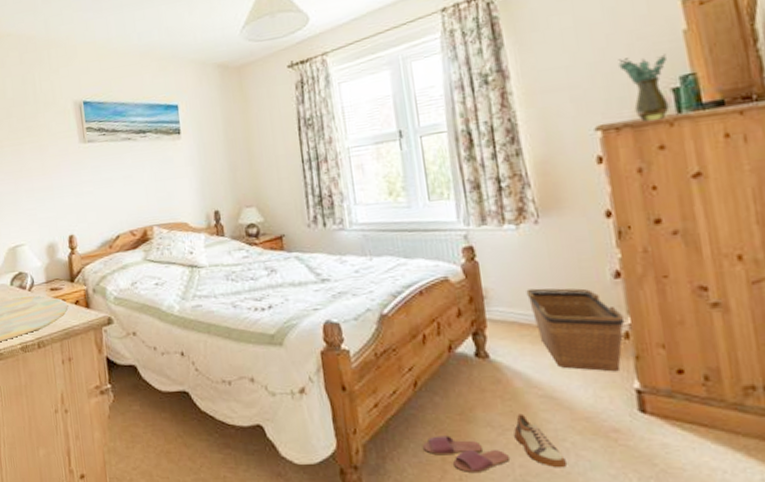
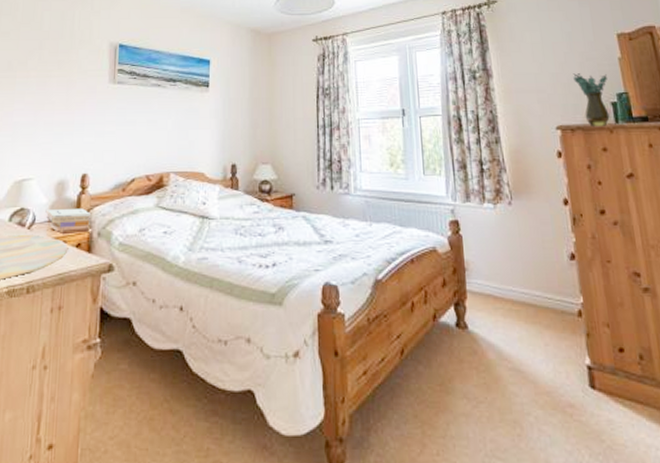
books: none [41,268,85,294] -> present [45,208,92,235]
slippers: present [423,435,511,472] -> none [406,407,483,447]
shoe: present [514,414,566,468] -> none [486,386,530,443]
bicycle basket: present [526,288,625,372] -> none [500,264,579,348]

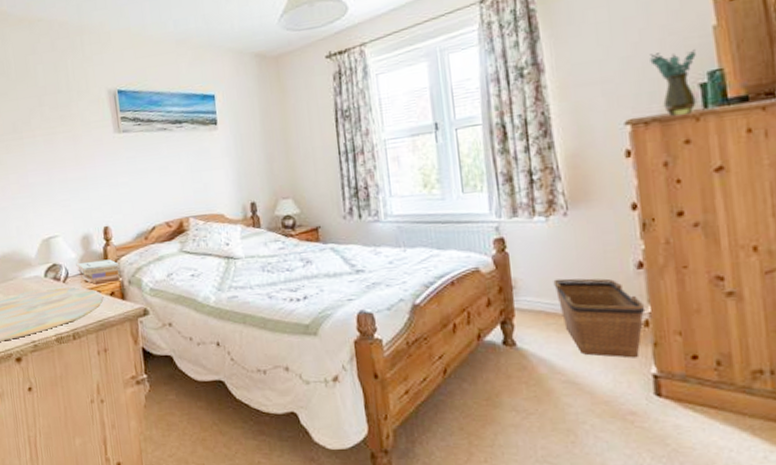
bicycle basket: none [500,264,579,348] -> present [553,278,646,358]

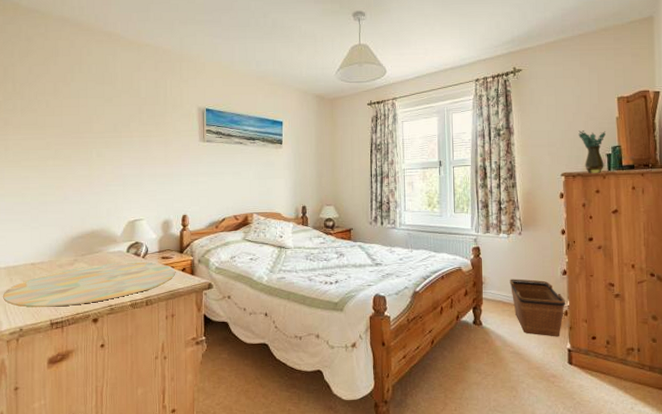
books: present [76,259,120,286] -> none [155,241,192,262]

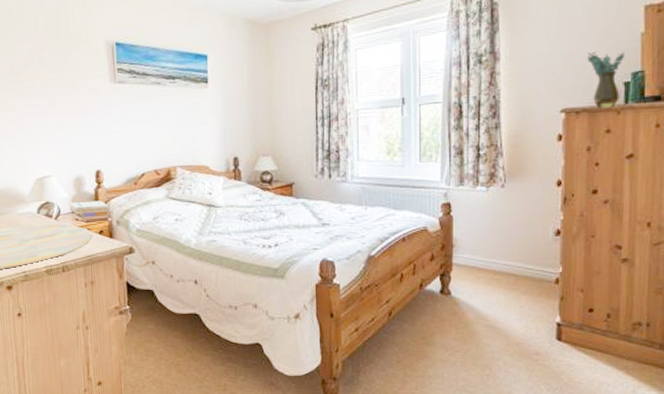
books: none [155,241,192,262] -> present [68,201,109,224]
bicycle basket: present [509,279,566,337] -> none [487,240,558,309]

